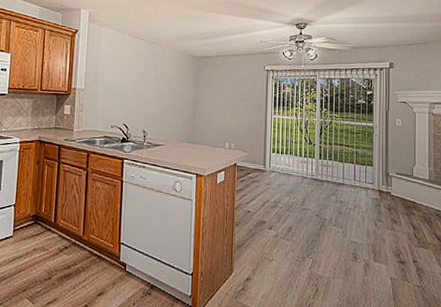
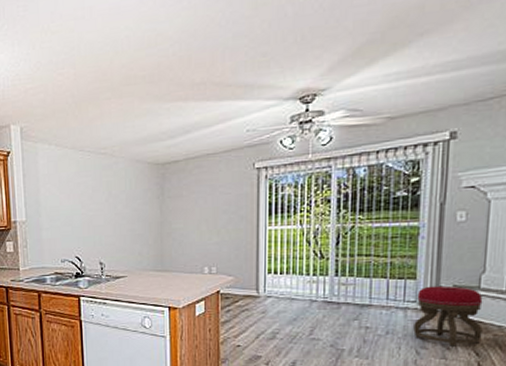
stool: none [372,172,416,221] -> present [413,285,483,347]

